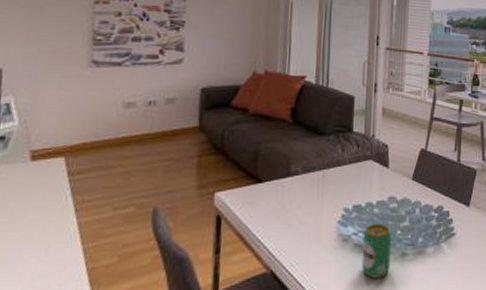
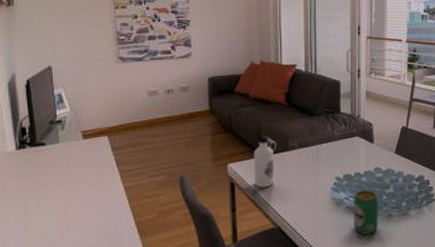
water bottle: none [246,155,277,223] -> present [254,133,277,188]

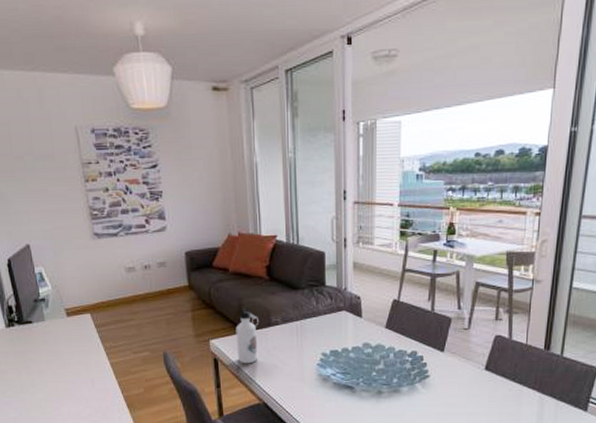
beverage can: present [353,190,379,235] -> none [341,366,368,411]

